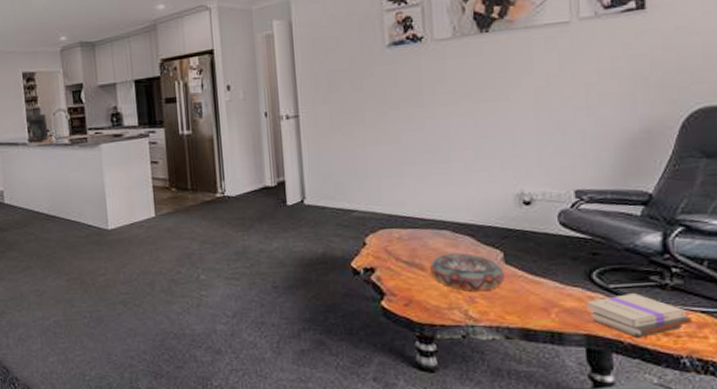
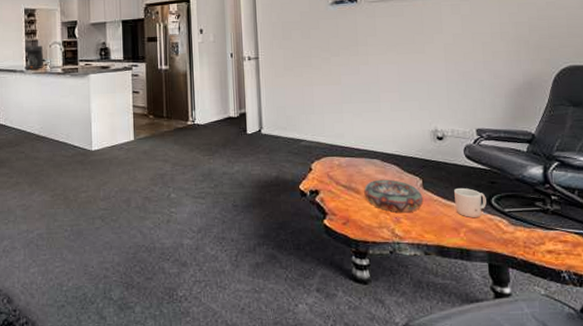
mug: none [544,260,586,296] -> present [454,187,487,218]
books: present [587,292,692,338] -> none [488,216,568,255]

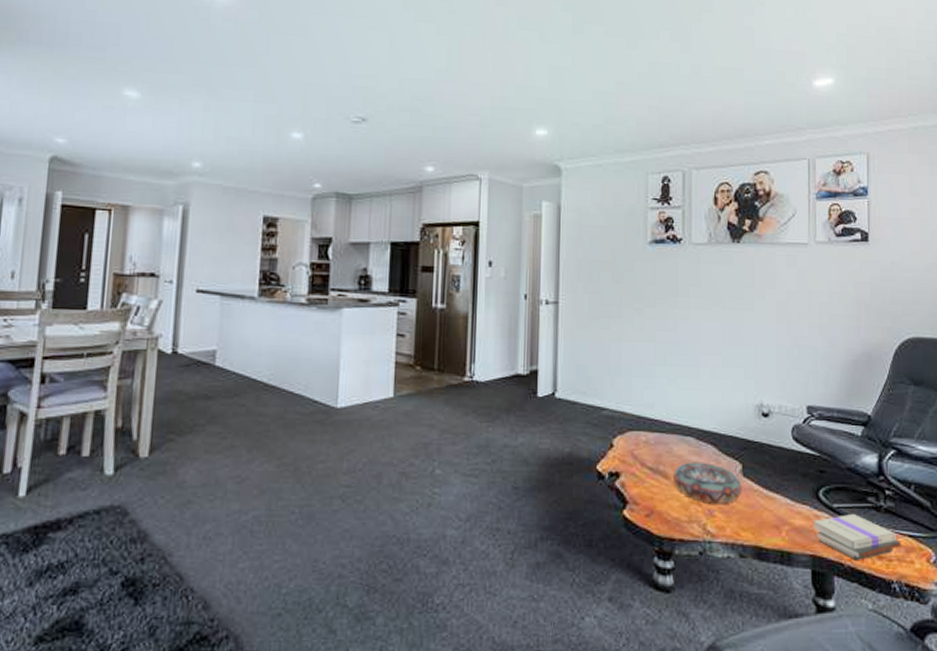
coffee maker: present [23,45,44,70] -> none [255,264,283,297]
mug: present [454,187,487,218] -> none [778,476,813,514]
books: none [488,216,568,255] -> present [814,513,901,560]

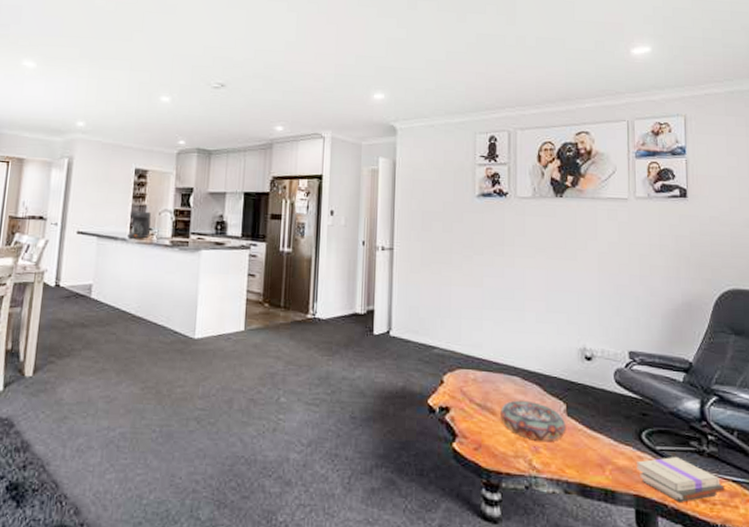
coffee maker: none [255,264,283,297] -> present [126,210,151,239]

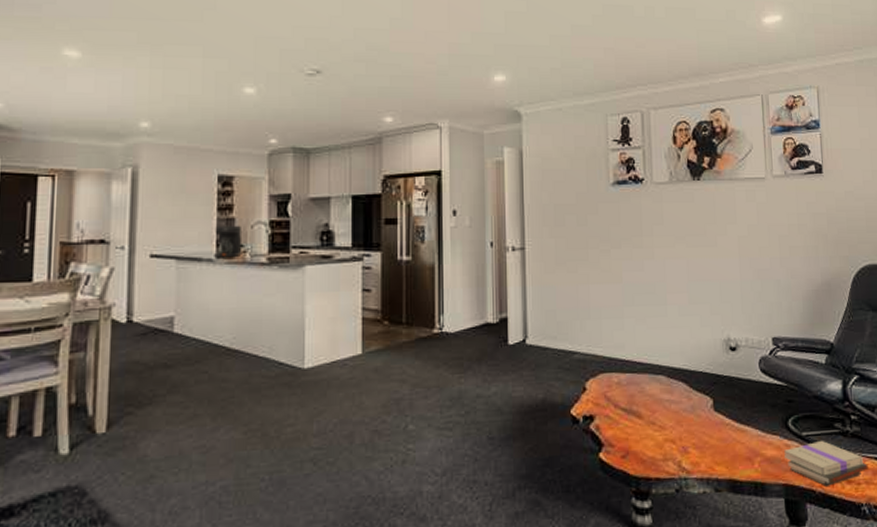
decorative bowl: present [499,400,566,441] -> none [646,399,714,441]

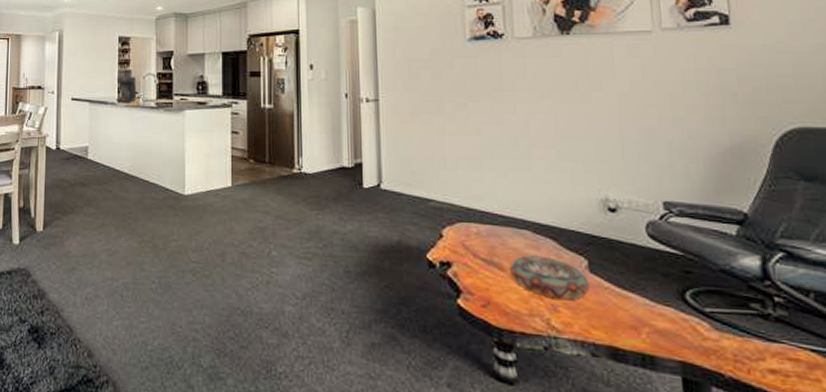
decorative bowl: none [646,399,714,441] -> present [508,255,590,300]
books: present [784,440,868,486] -> none [681,319,801,372]

